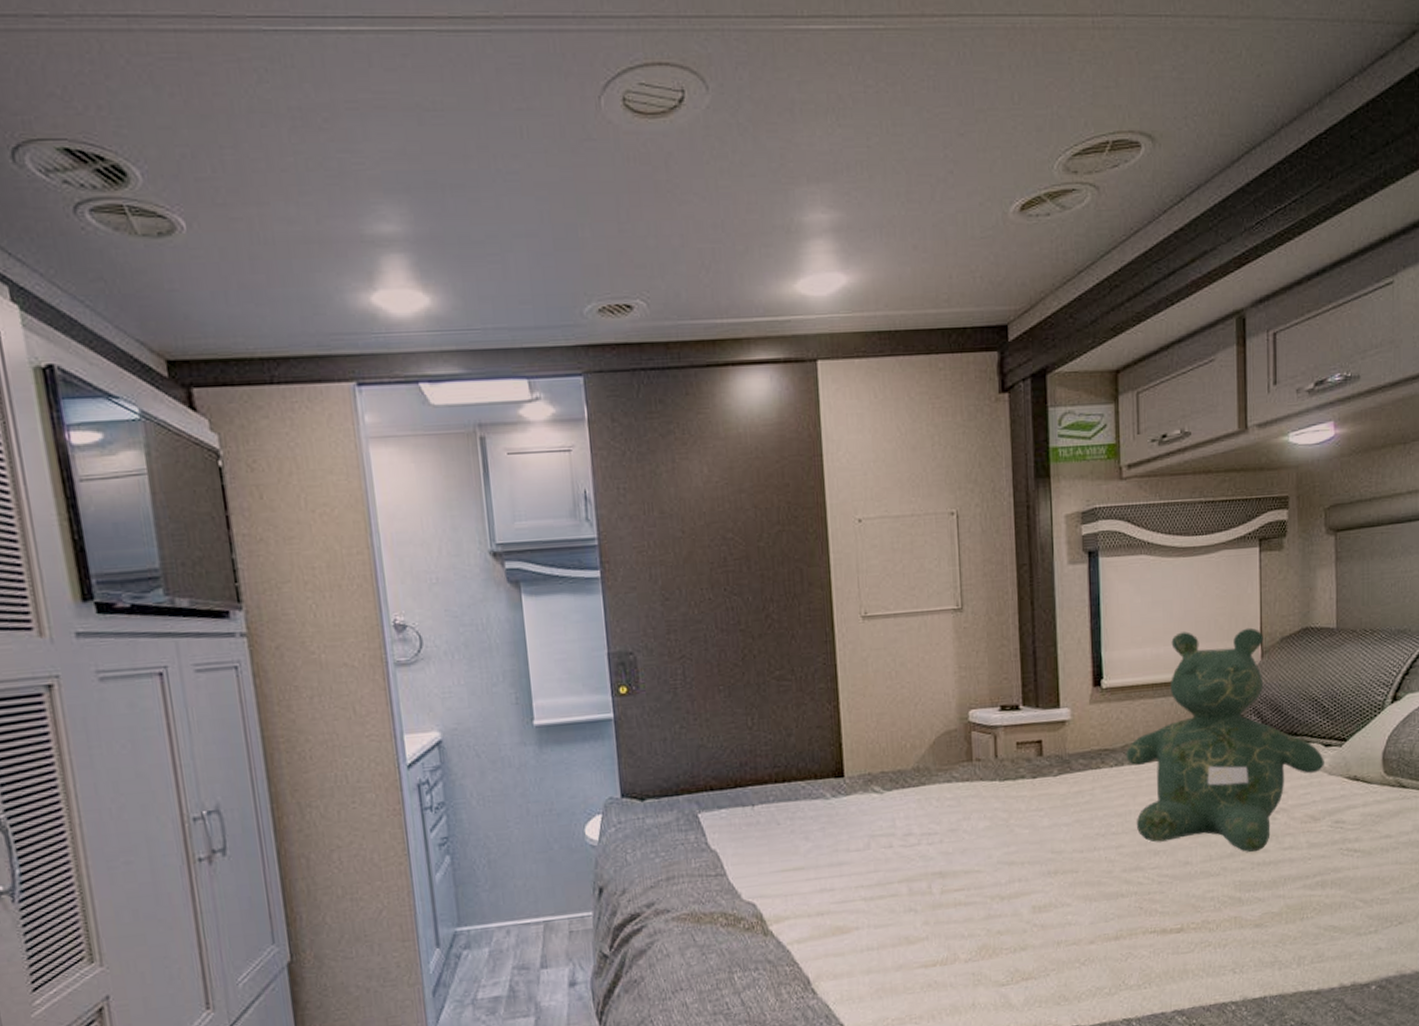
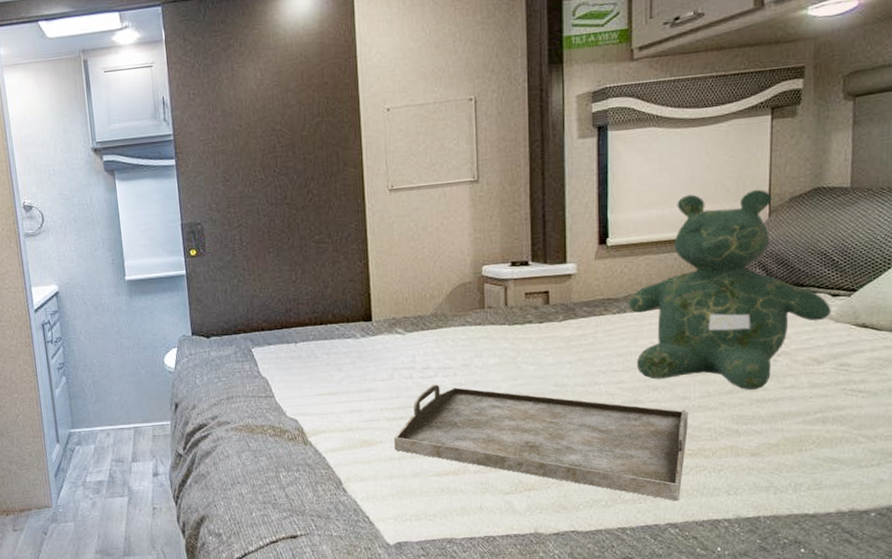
serving tray: none [871,854,1191,984] -> present [394,384,688,501]

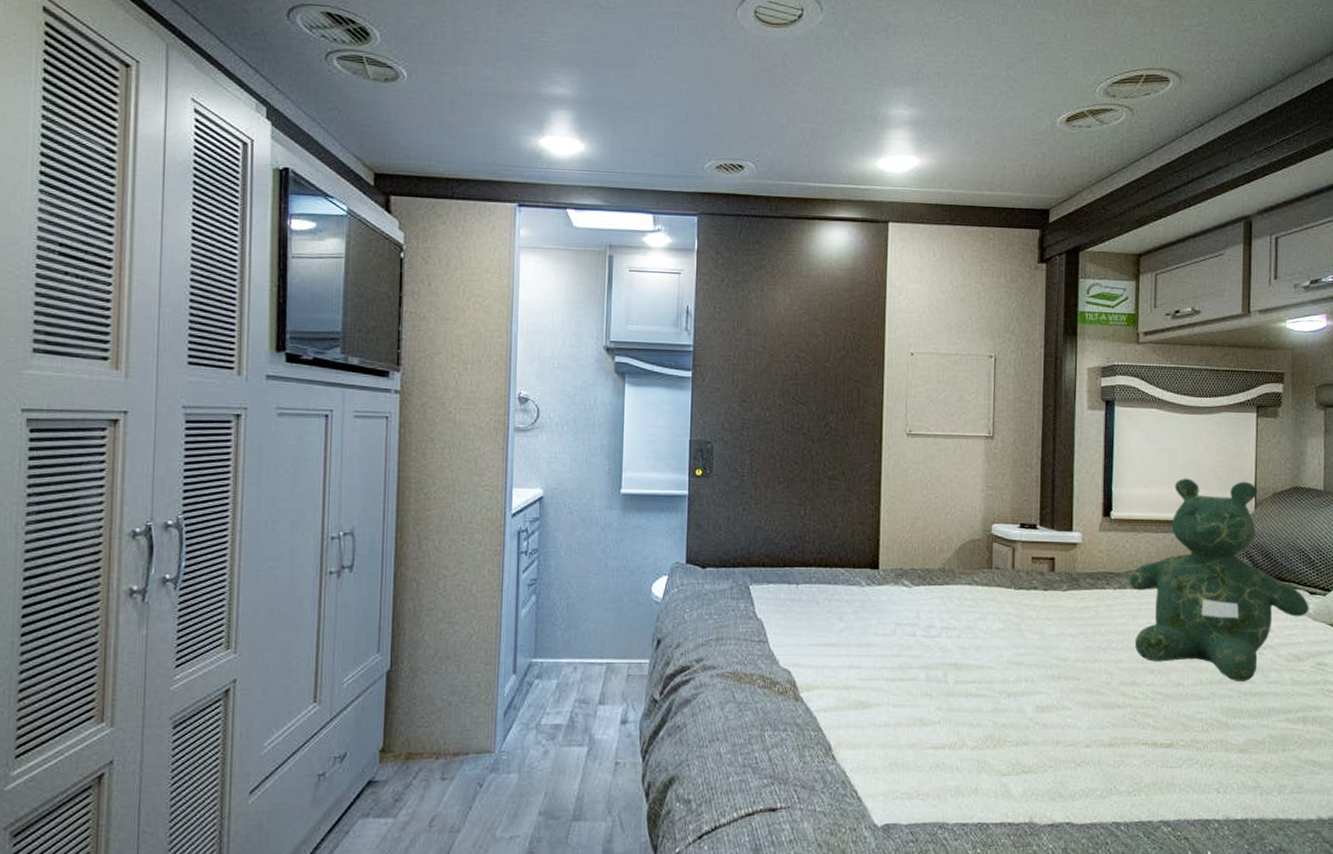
serving tray: present [394,384,688,501] -> none [890,646,1182,796]

